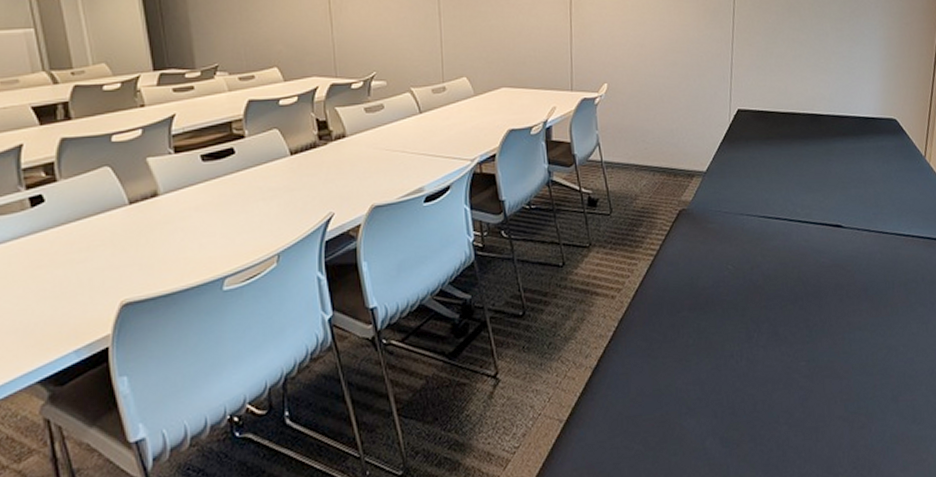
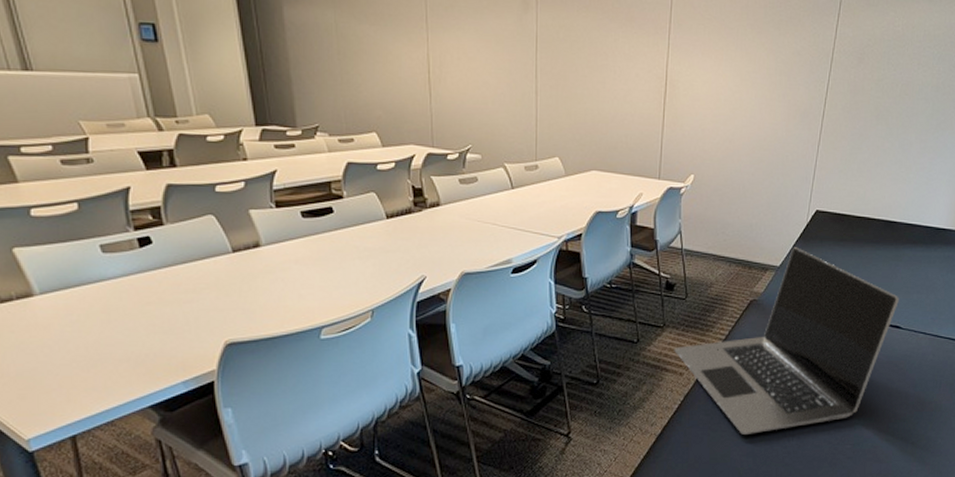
laptop: none [603,150,837,360] -> present [674,247,899,434]

